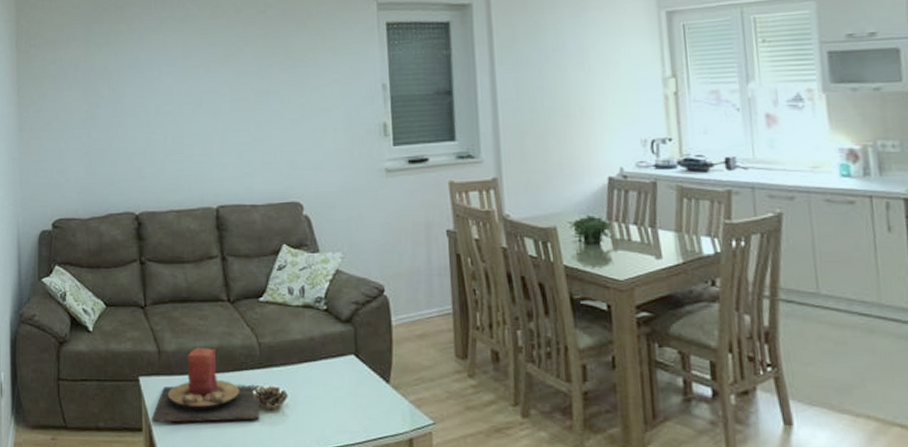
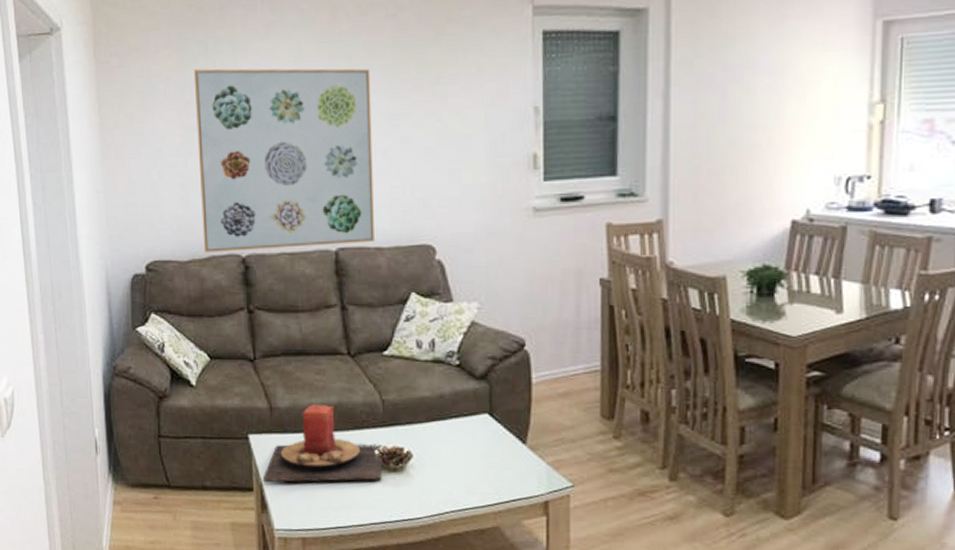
wall art: none [98,54,250,211] -> present [193,68,374,253]

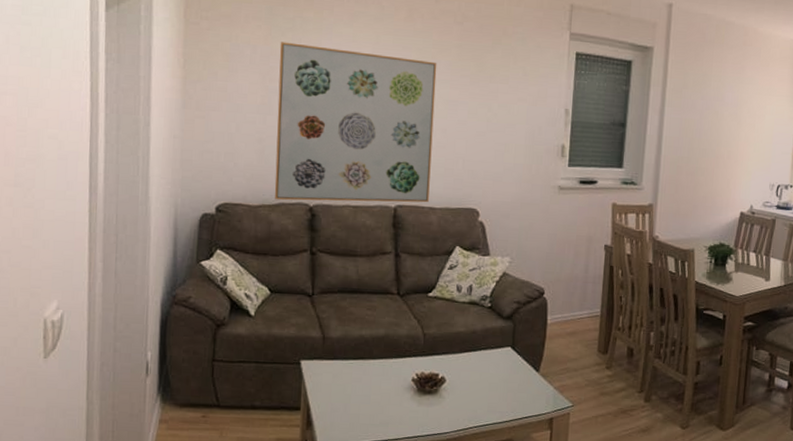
candle: present [262,405,383,483] -> none [310,336,420,403]

